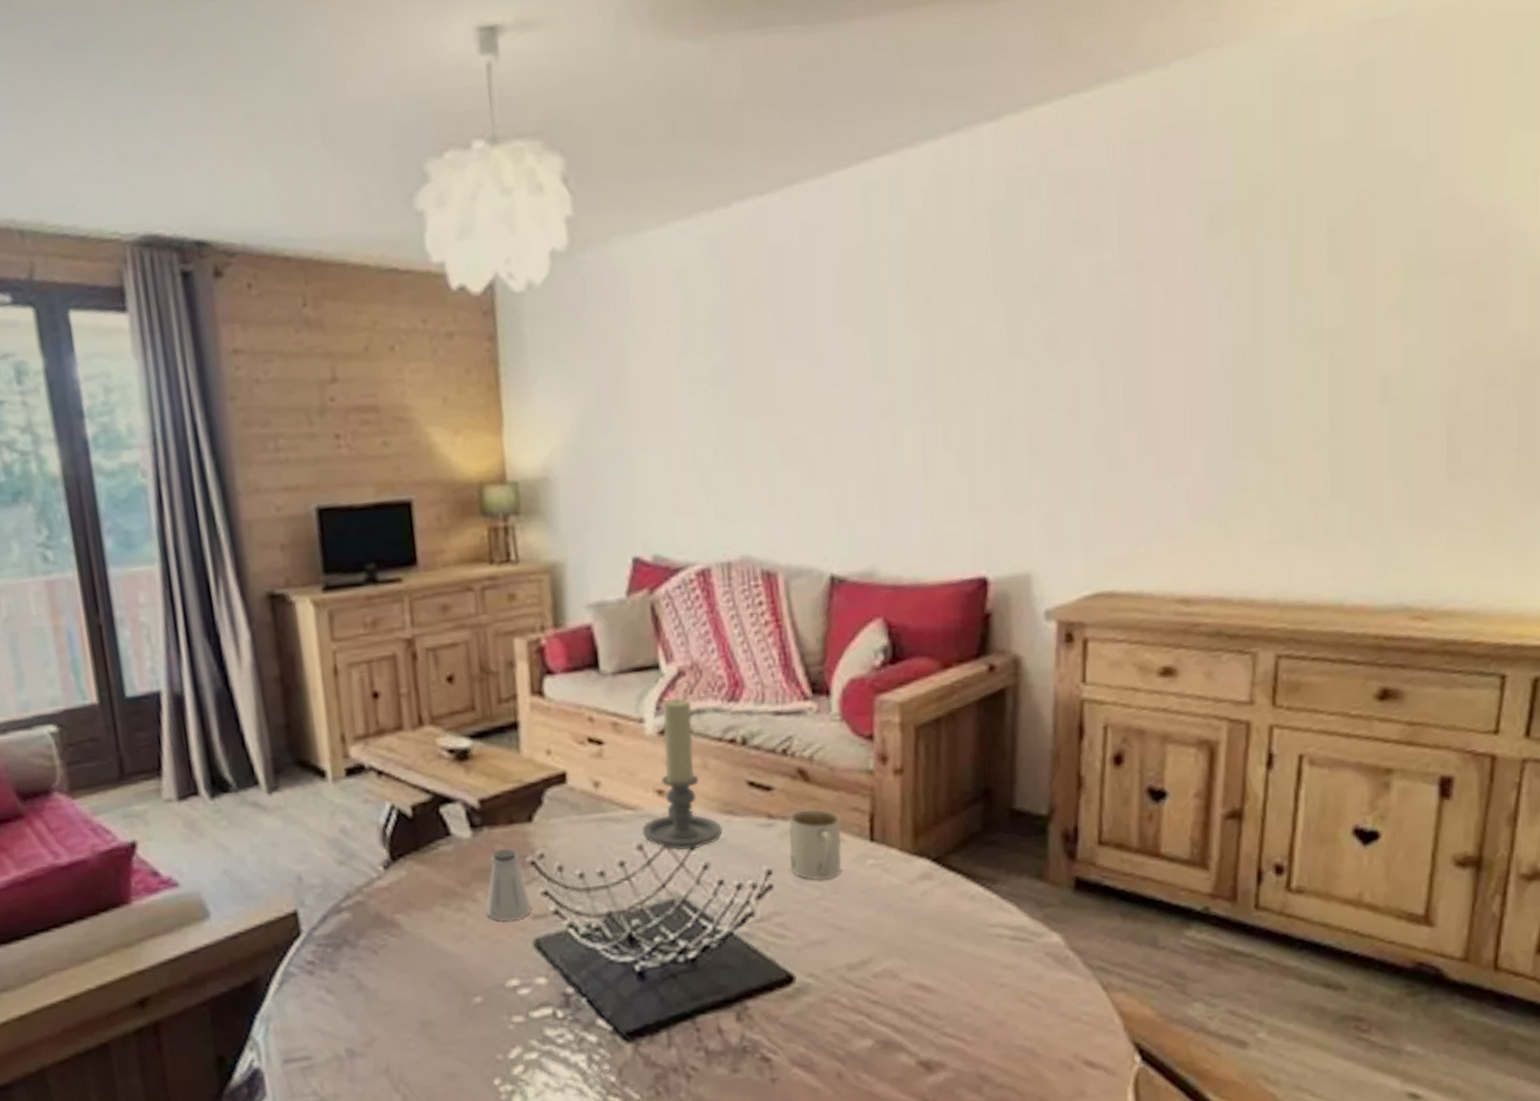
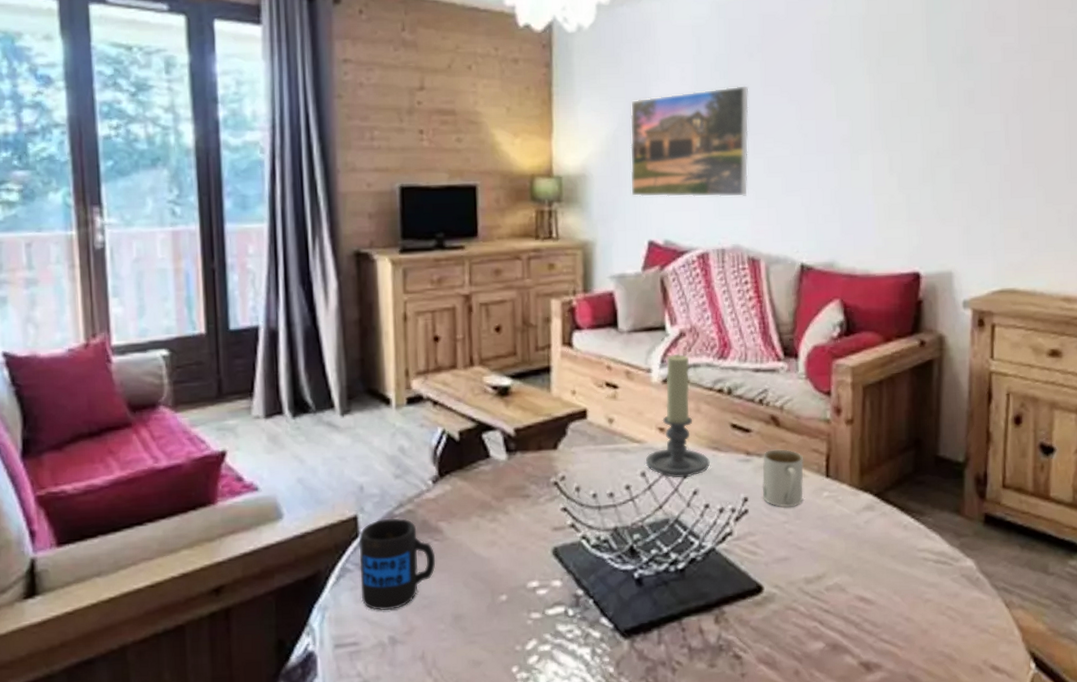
mug: none [301,911,395,1020] -> present [359,518,436,611]
saltshaker: present [485,849,532,921] -> none [514,471,552,532]
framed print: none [601,346,758,502] -> present [630,86,749,197]

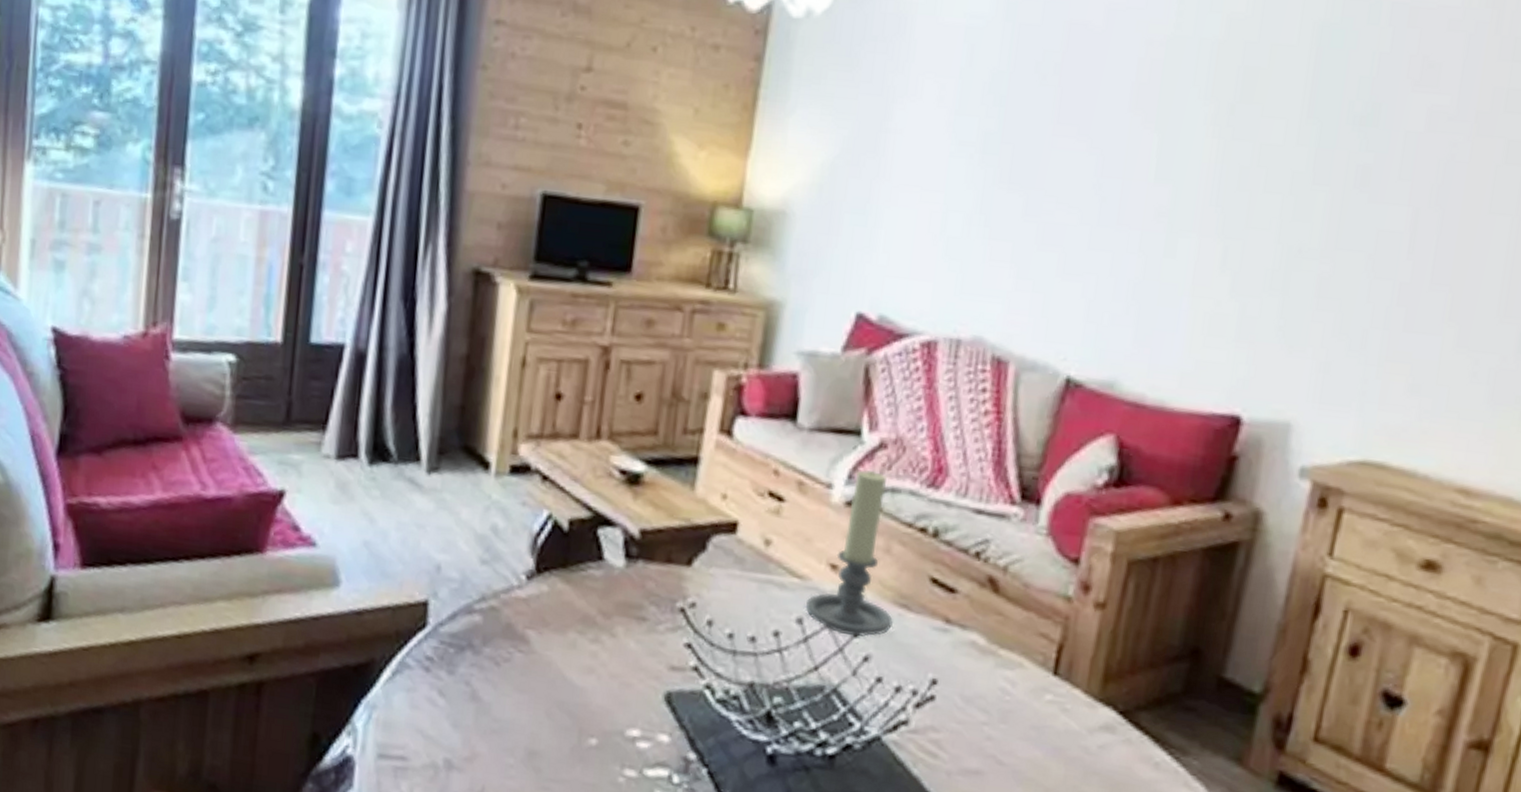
mug: present [359,518,436,611] -> none [419,612,516,727]
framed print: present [630,86,749,197] -> none [843,117,1033,272]
mug: present [762,449,804,508] -> none [958,622,1026,705]

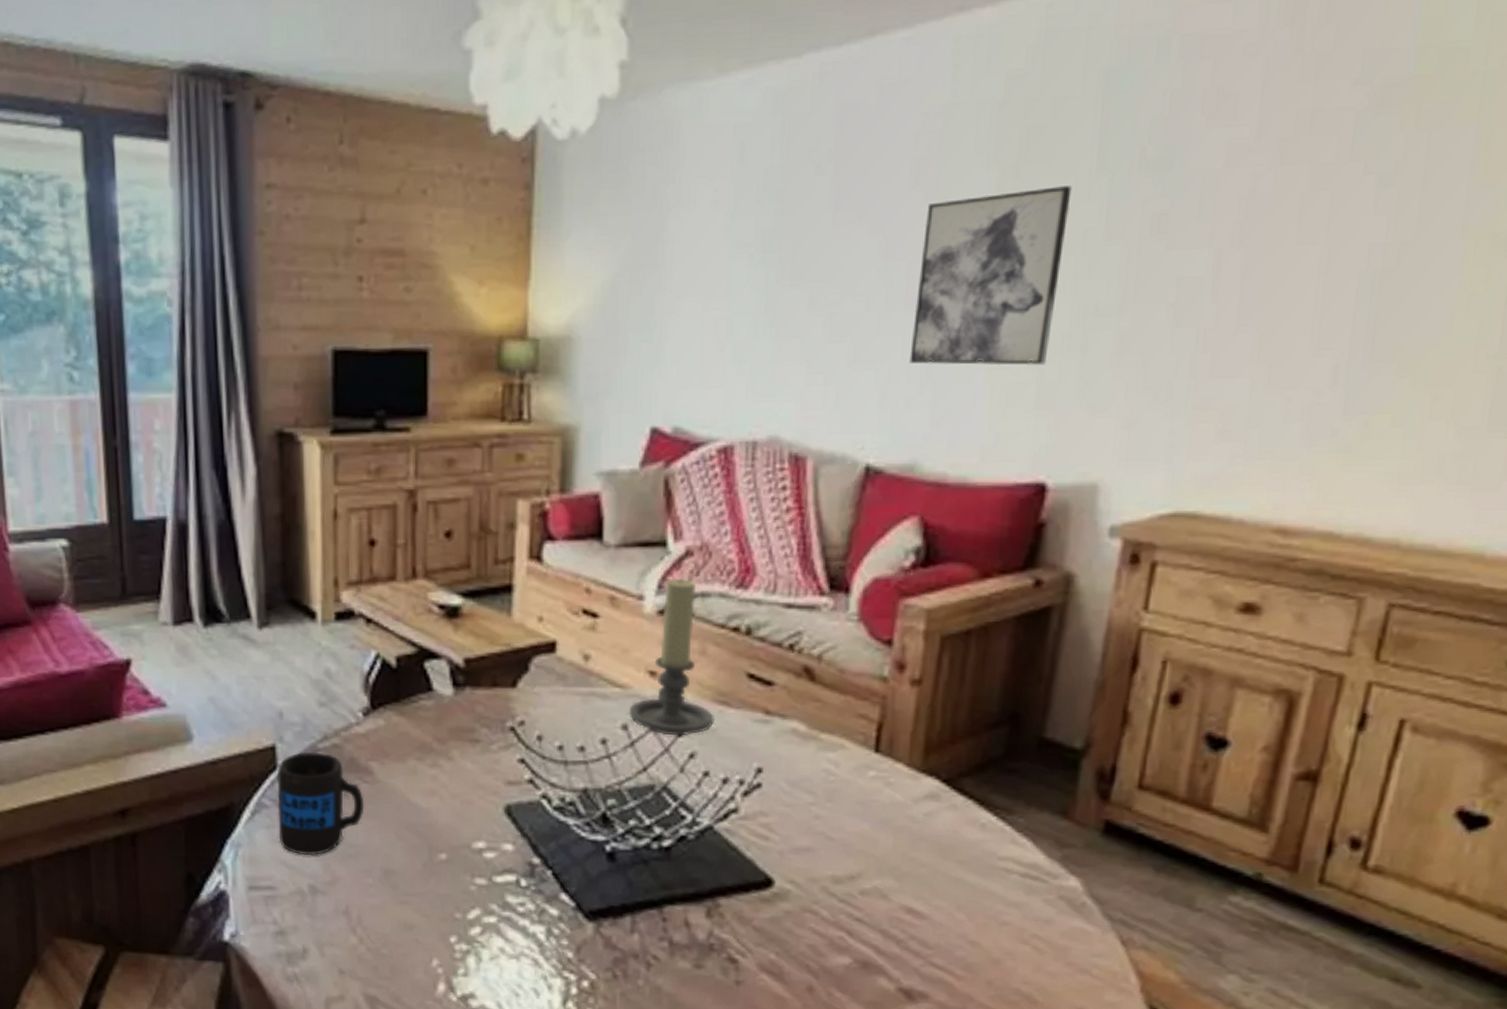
mug: none [419,612,516,727] -> present [277,752,365,855]
wall art: none [1117,127,1283,299] -> present [909,186,1072,365]

